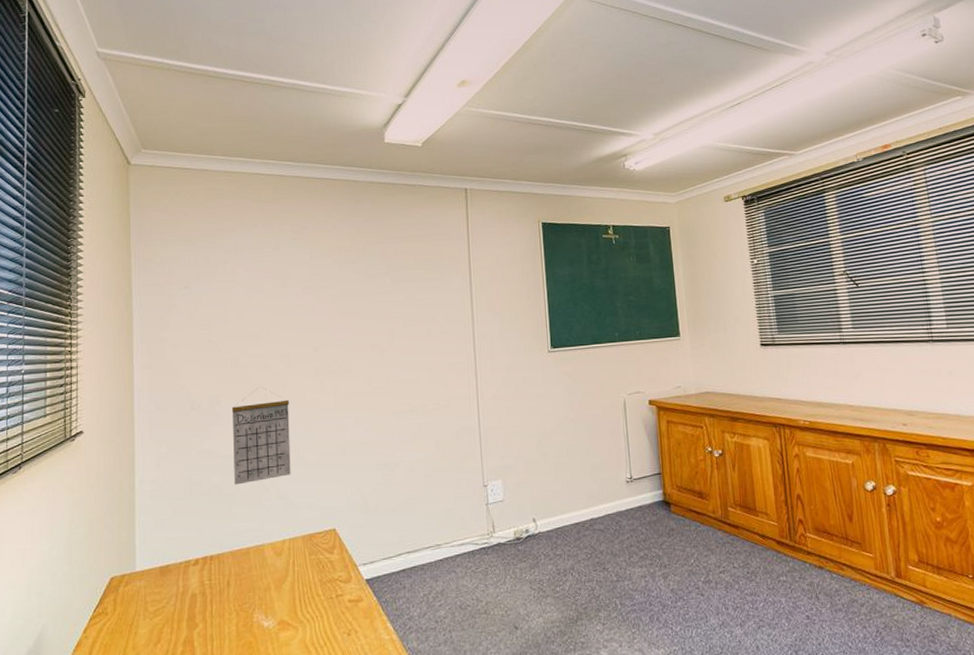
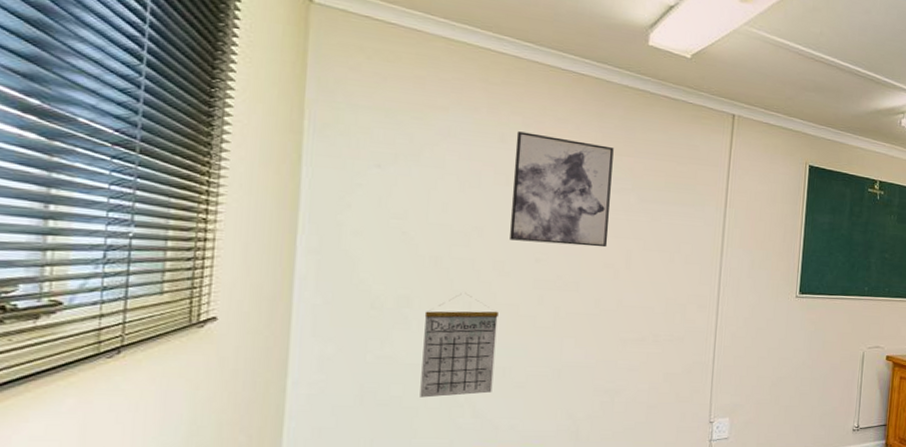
wall art: none [287,237,372,334] -> present [510,131,614,248]

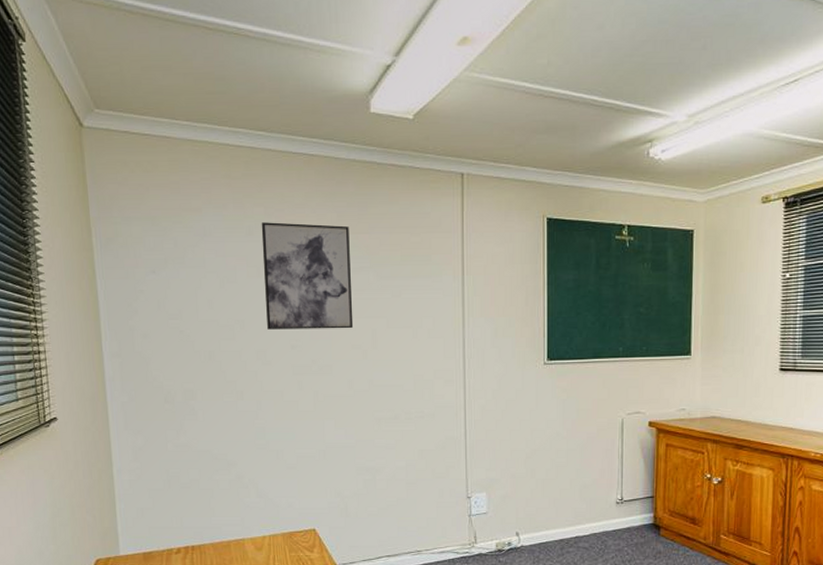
calendar: present [420,294,498,398] -> none [207,384,270,480]

